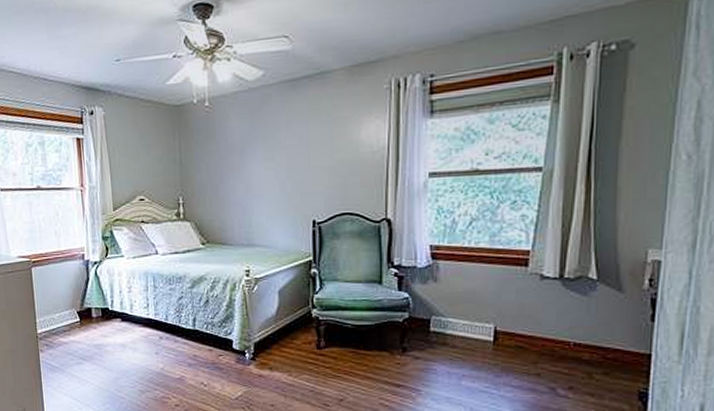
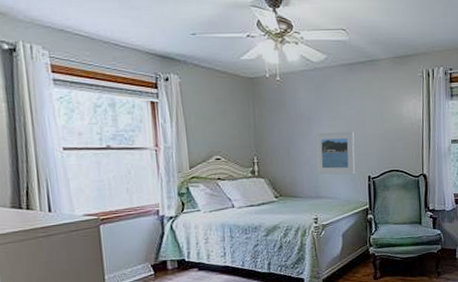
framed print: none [248,164,297,219] -> present [315,131,355,175]

